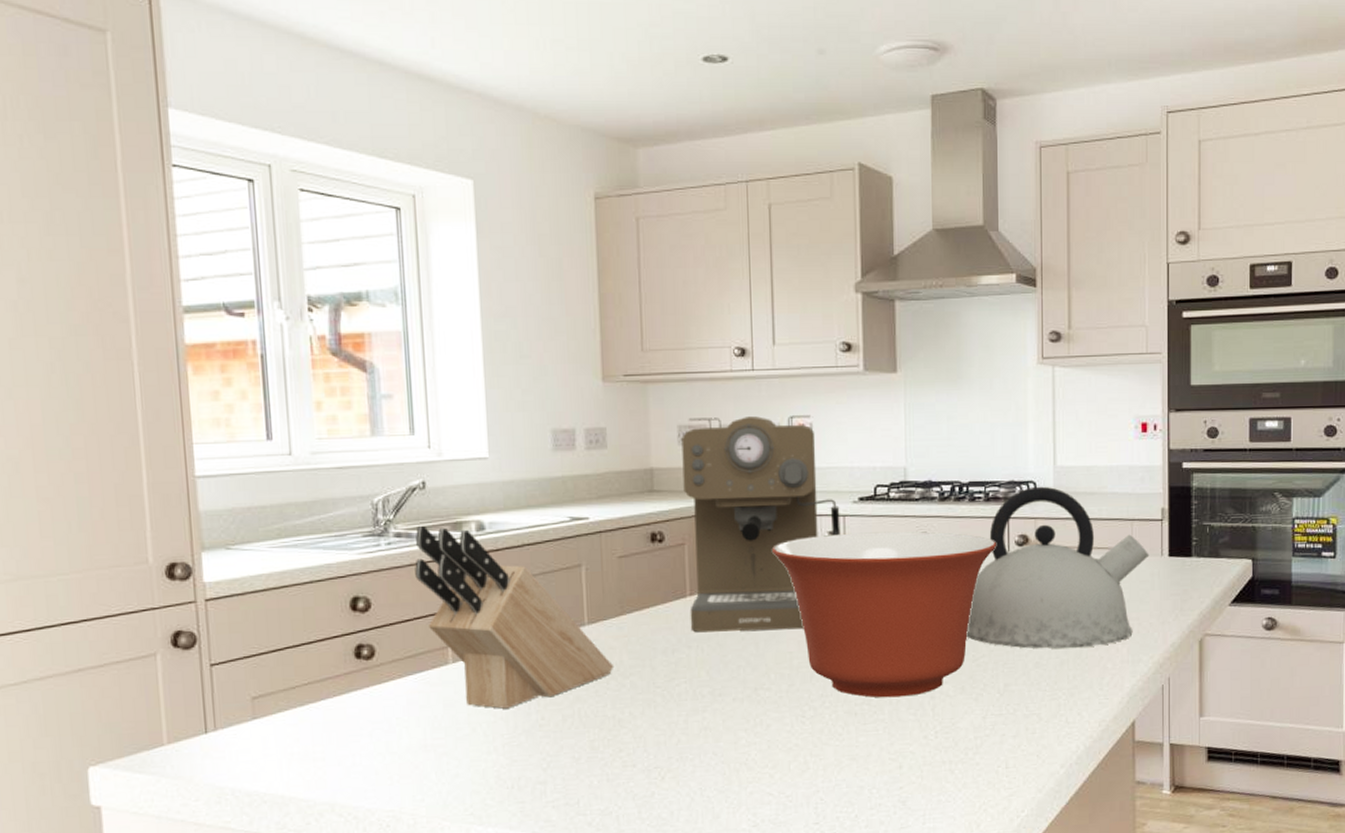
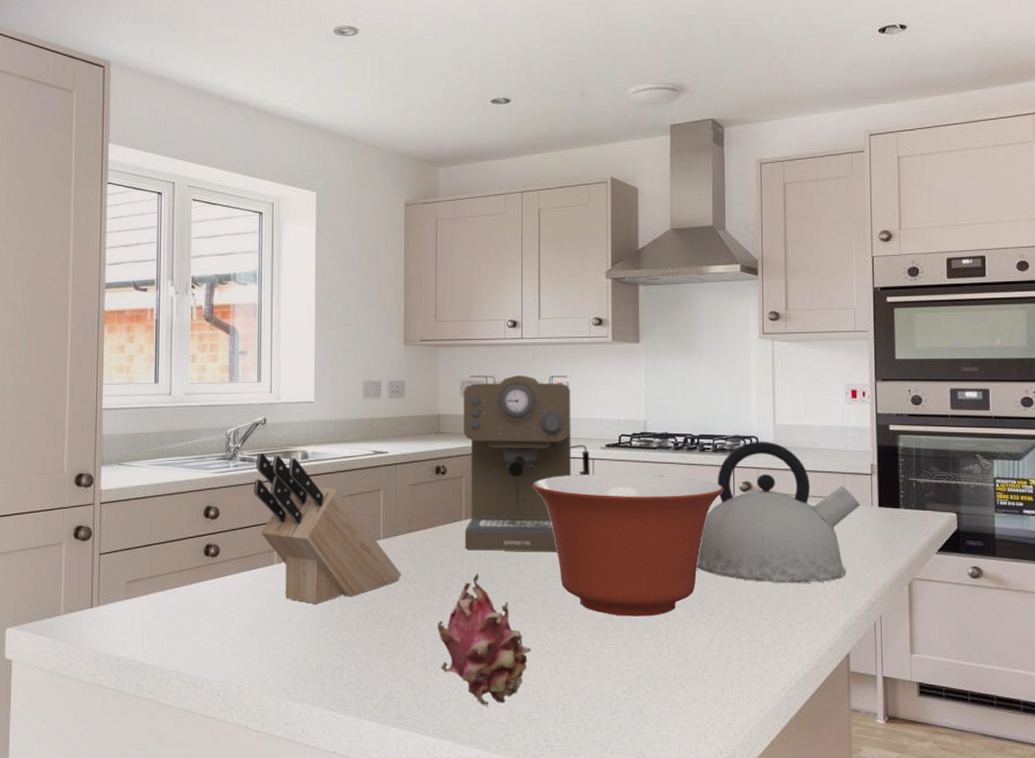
fruit: none [661,658,776,813] -> present [438,573,531,707]

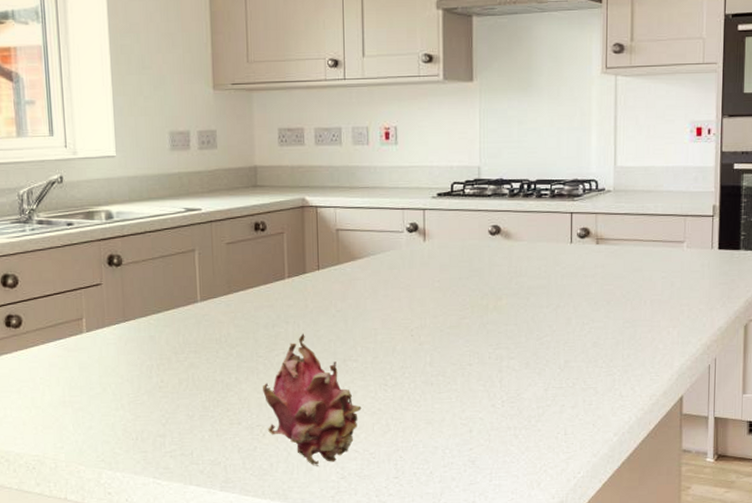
knife block: present [254,452,402,604] -> none [54,214,223,372]
coffee maker: present [463,375,590,553] -> none [281,120,421,310]
mixing bowl: present [533,474,723,617] -> none [360,224,560,371]
kettle: present [697,441,861,583] -> none [532,184,701,330]

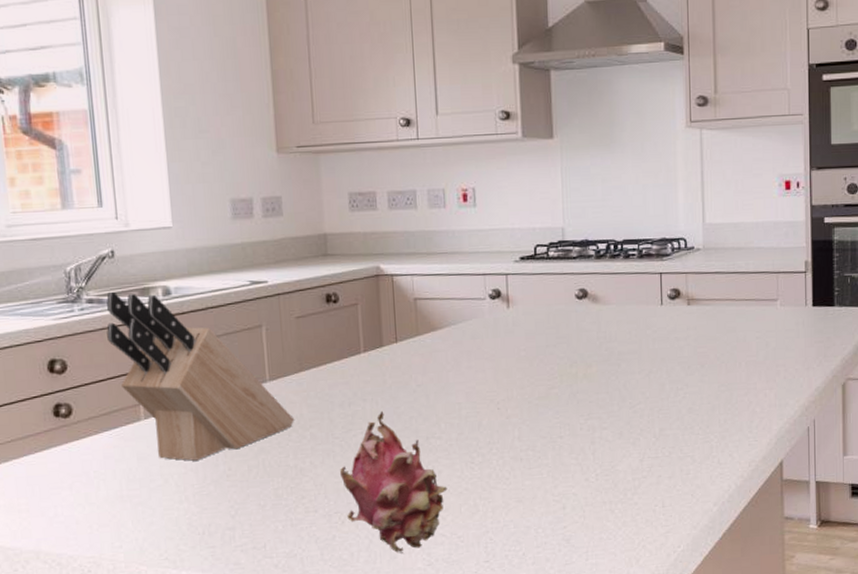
knife block: none [54,214,223,372] -> present [106,291,295,461]

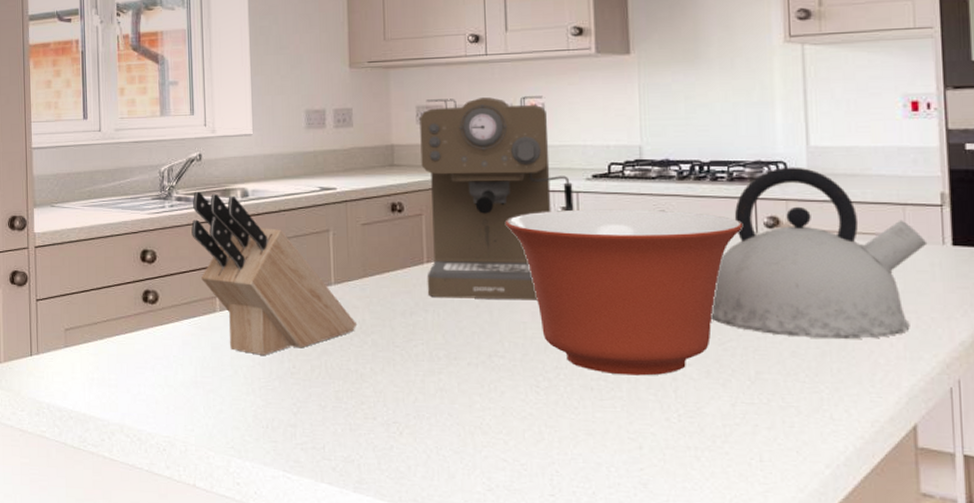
fruit: present [340,410,448,554] -> none [400,323,510,474]
coffee maker: none [352,180,504,386] -> present [419,96,574,300]
mixing bowl: none [440,287,650,444] -> present [506,209,742,376]
kettle: none [623,242,794,396] -> present [711,167,928,339]

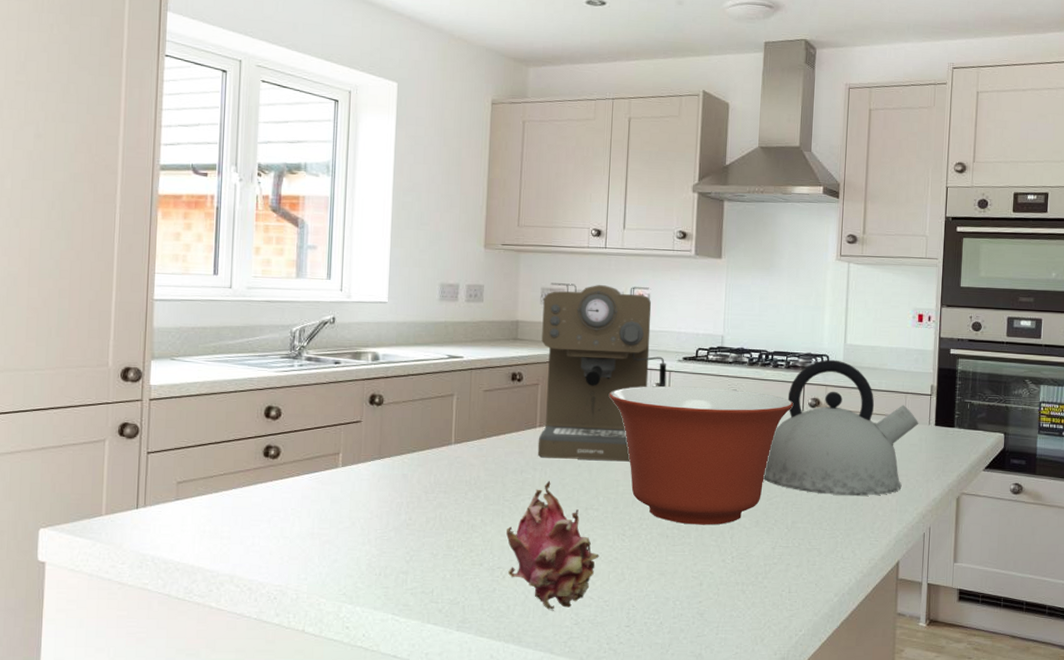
knife block: present [191,191,358,355] -> none [319,352,473,508]
fruit: none [400,323,510,474] -> present [506,480,599,611]

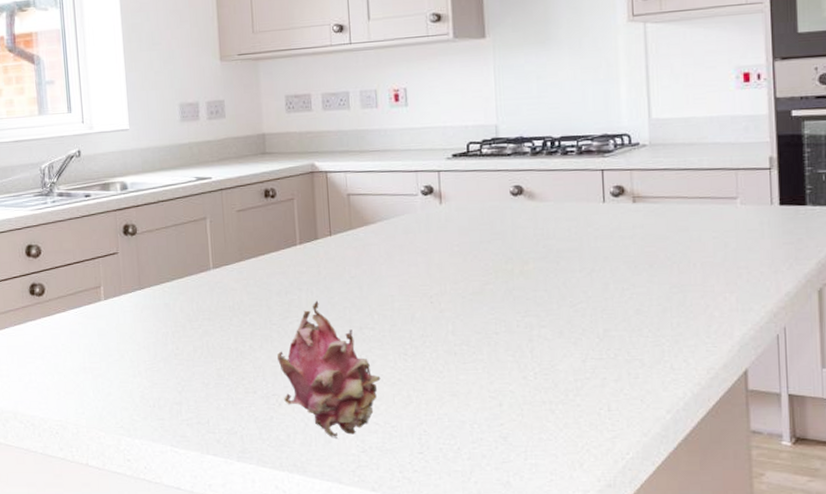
coffee maker: present [537,283,667,462] -> none [289,81,436,277]
mixing bowl: present [609,386,793,525] -> none [373,184,591,340]
kettle: present [763,359,919,496] -> none [563,138,758,296]

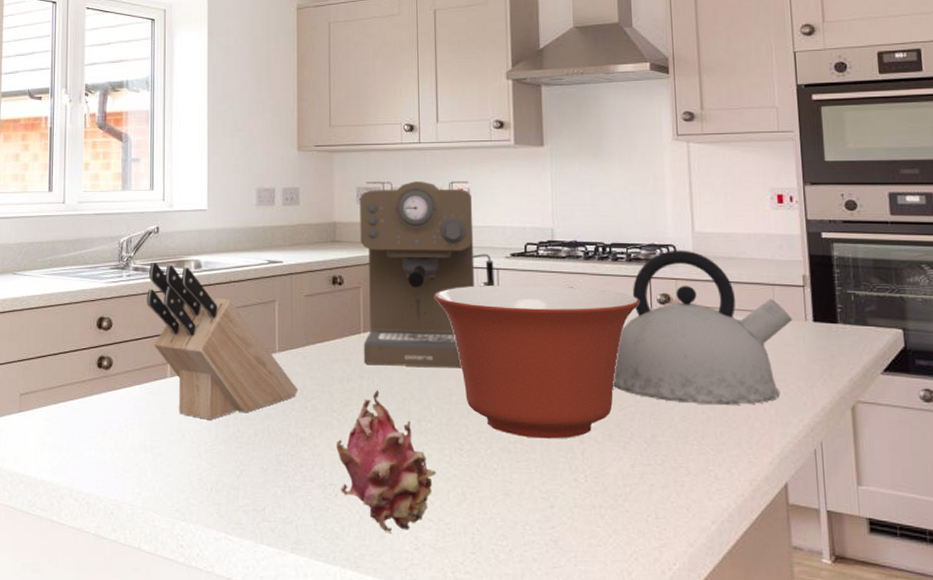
knife block: none [74,186,236,339] -> present [147,262,299,420]
coffee maker: none [289,81,436,277] -> present [360,181,495,368]
mixing bowl: none [373,184,591,340] -> present [435,285,639,439]
kettle: none [563,138,758,296] -> present [613,250,793,405]

